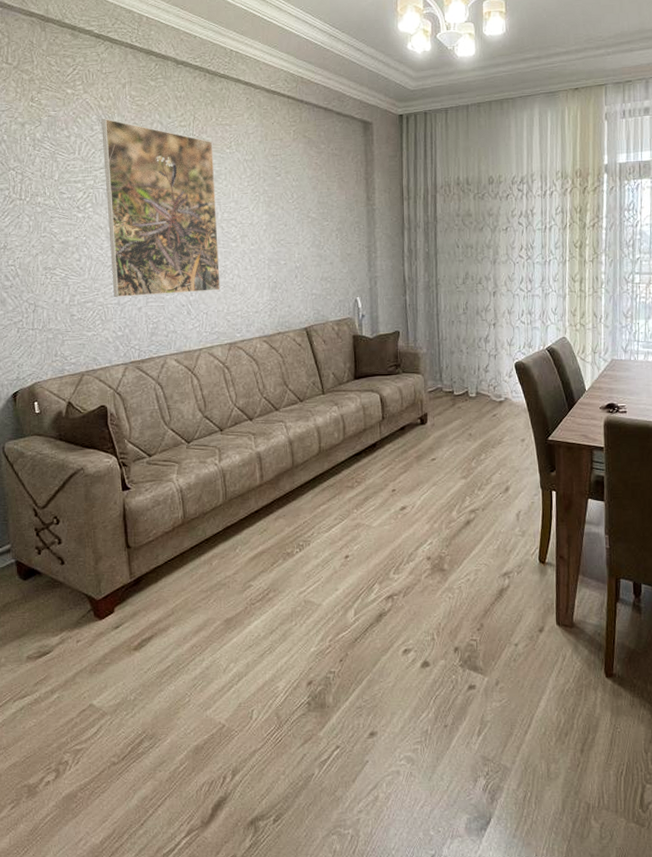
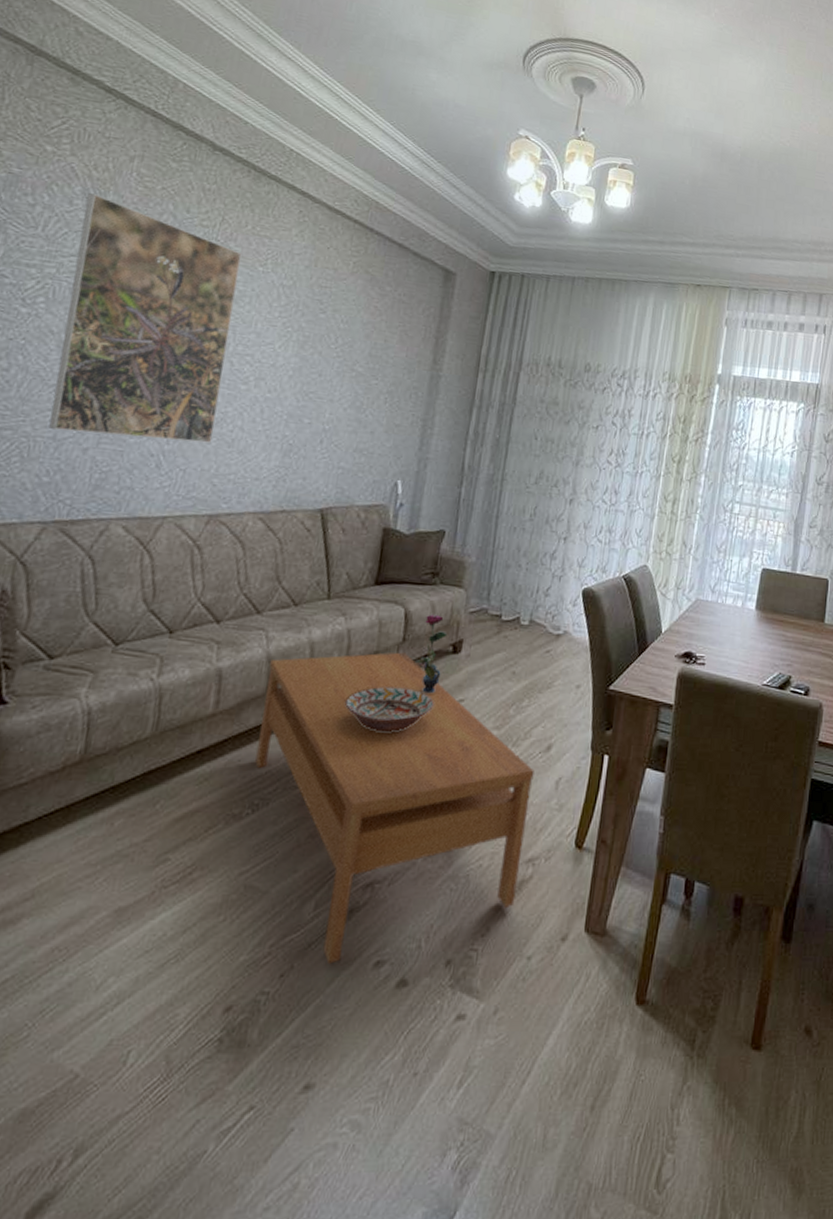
coffee table: none [292,427,499,652] -> present [255,652,534,964]
decorative bowl: none [349,454,414,487] -> present [345,686,434,732]
vase: none [393,396,415,457] -> present [414,614,448,694]

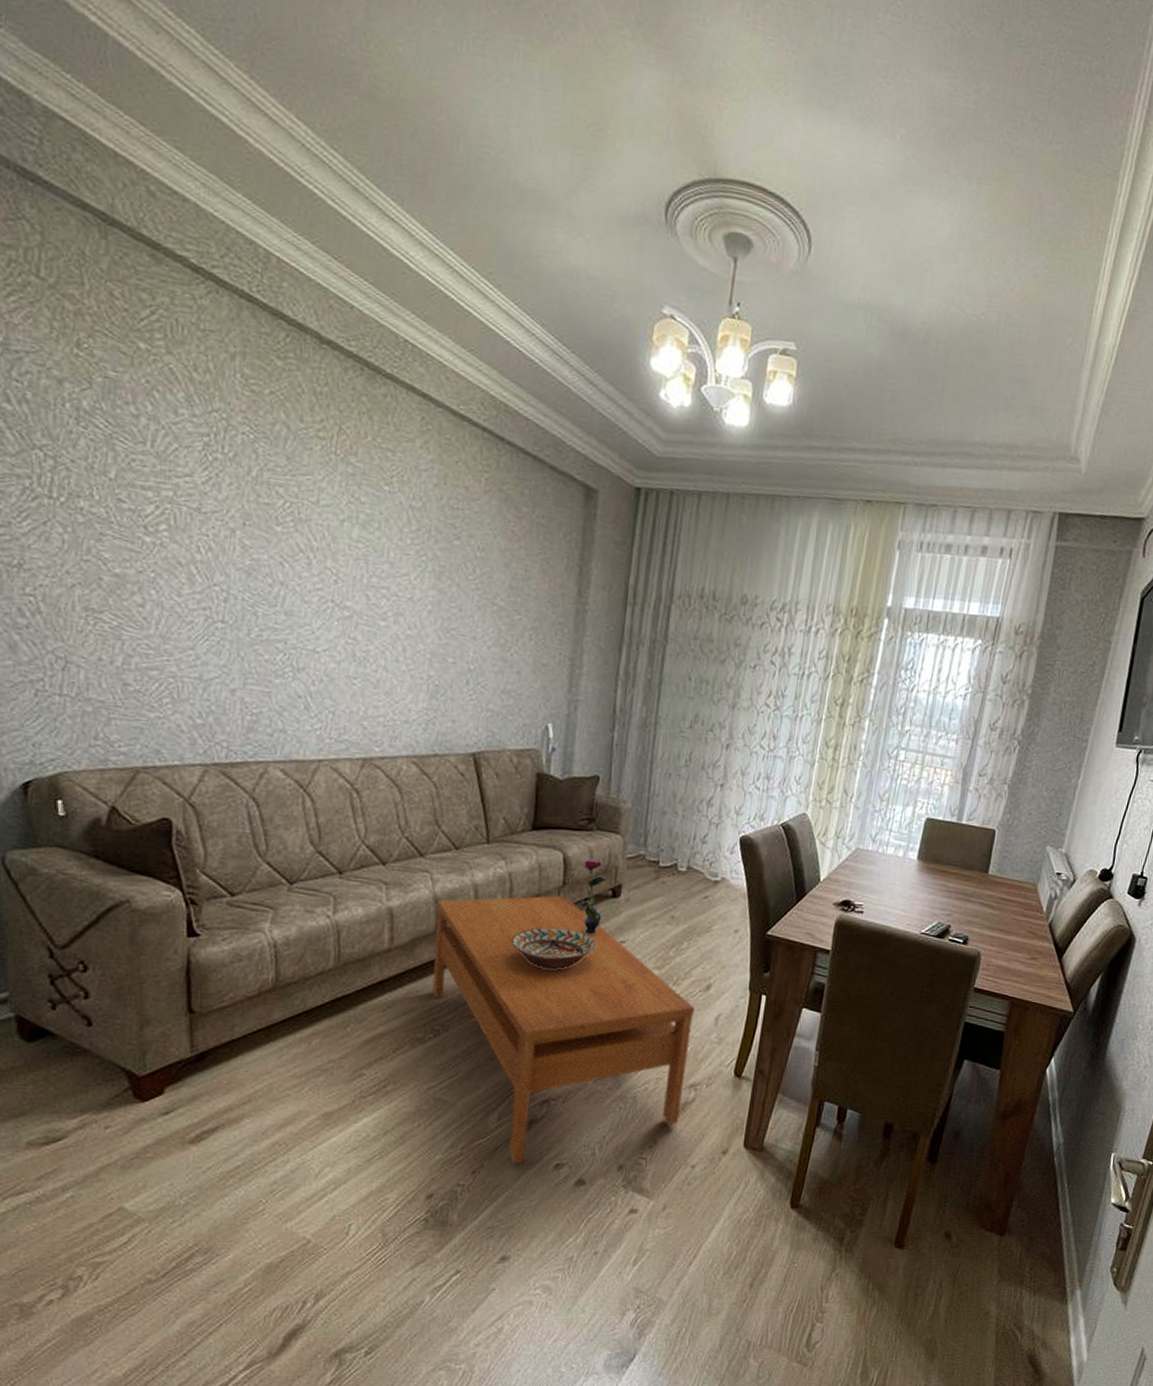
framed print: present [48,193,242,444] -> none [191,399,365,684]

